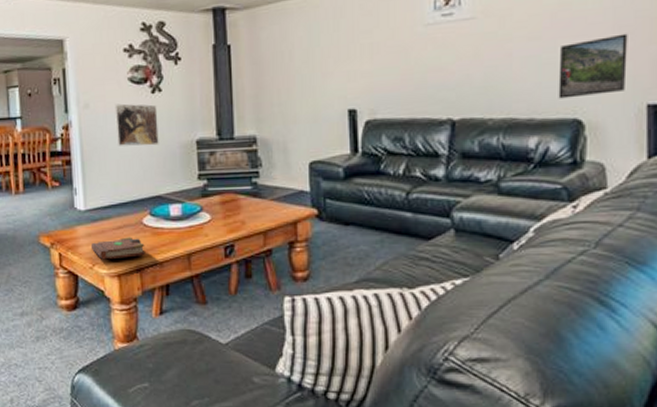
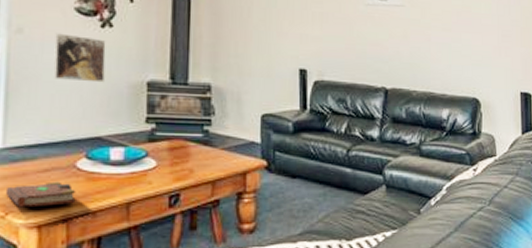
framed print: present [558,33,628,99] -> none [463,36,507,81]

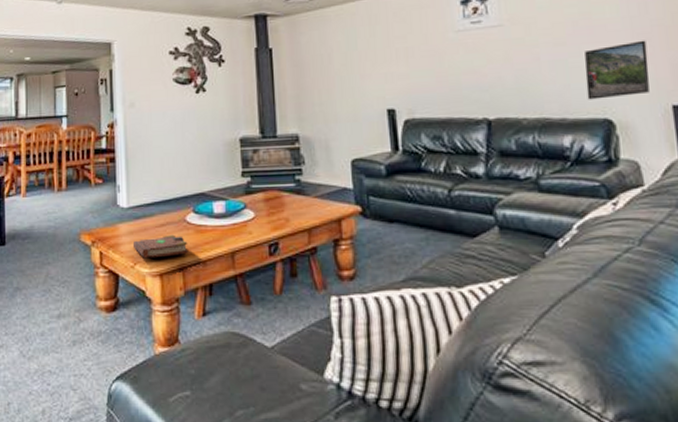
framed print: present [53,33,106,83] -> none [160,103,203,144]
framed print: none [463,36,507,81] -> present [584,40,650,100]

